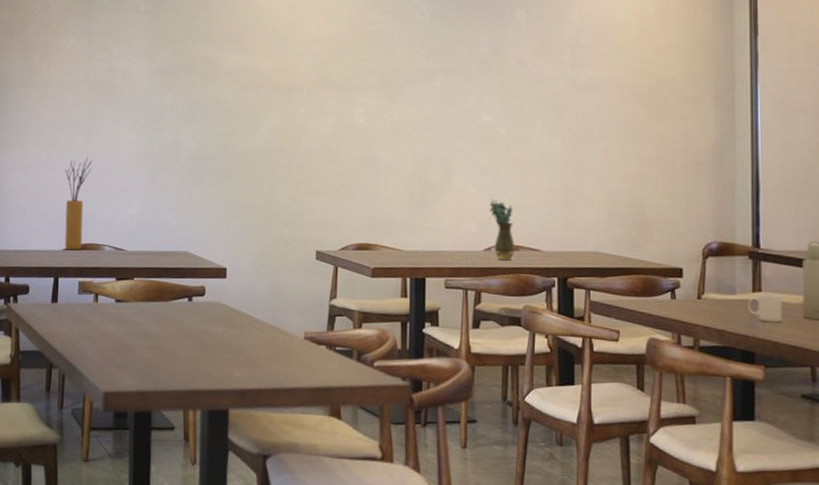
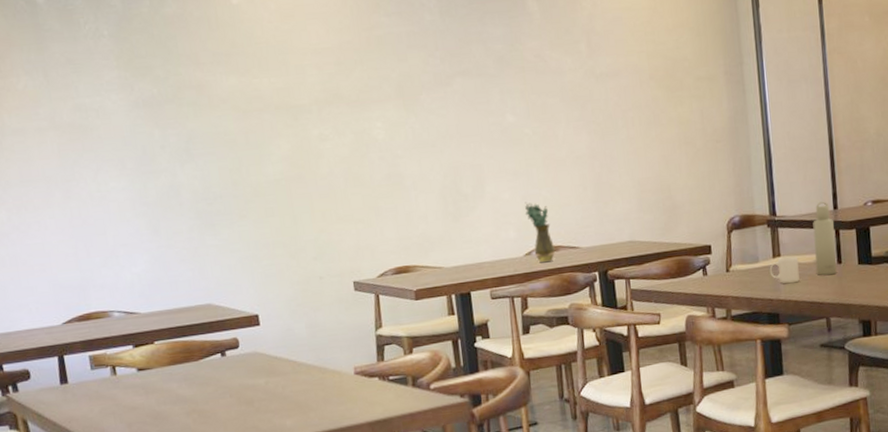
vase: present [64,157,92,251] -> none [45,214,86,324]

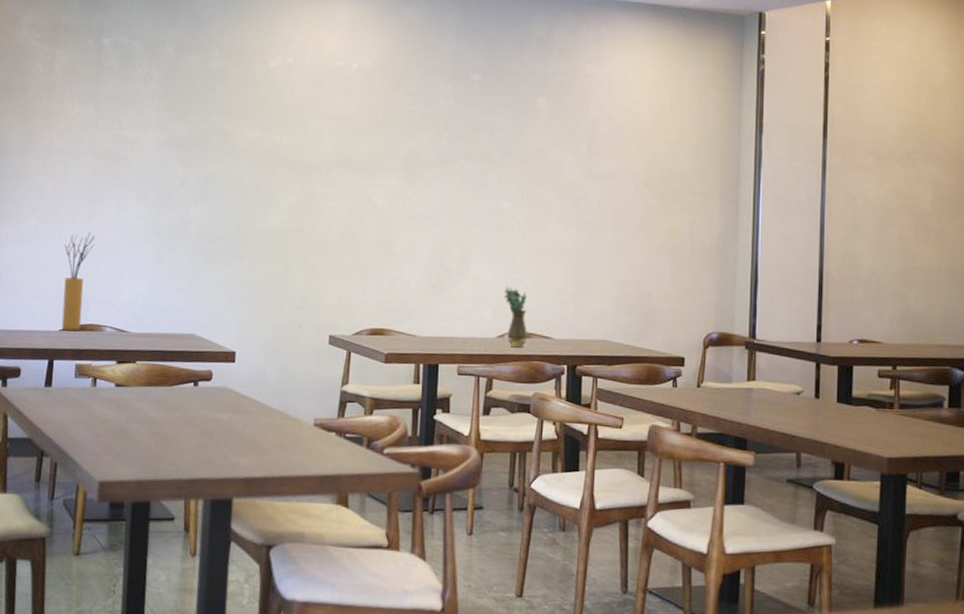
vase: none [45,214,86,324] -> present [61,232,95,332]
cup: present [769,256,800,284] -> none [742,382,774,411]
bottle: present [813,201,837,276] -> none [791,332,815,409]

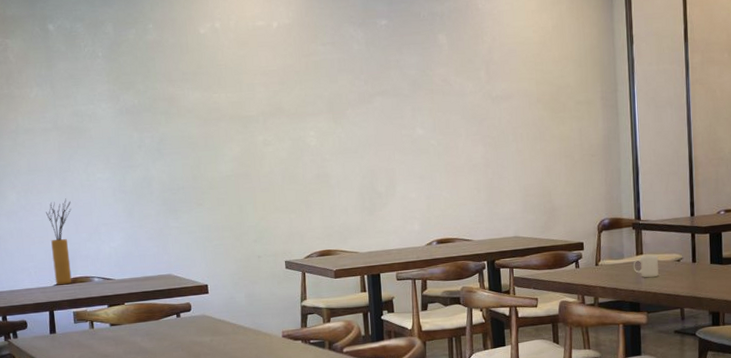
vase: present [503,285,528,348] -> none [428,201,452,252]
cup: none [742,382,774,411] -> present [633,254,659,278]

